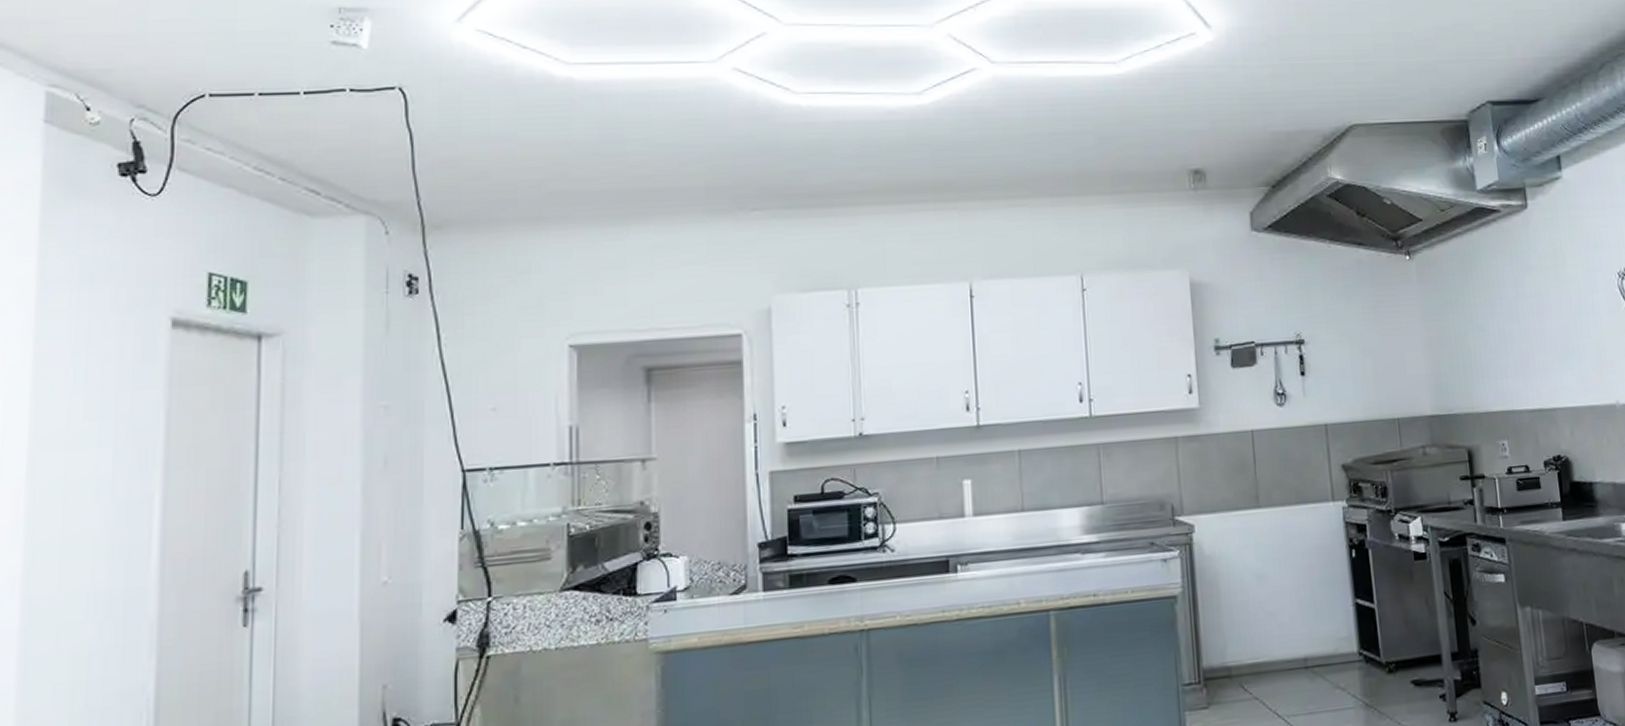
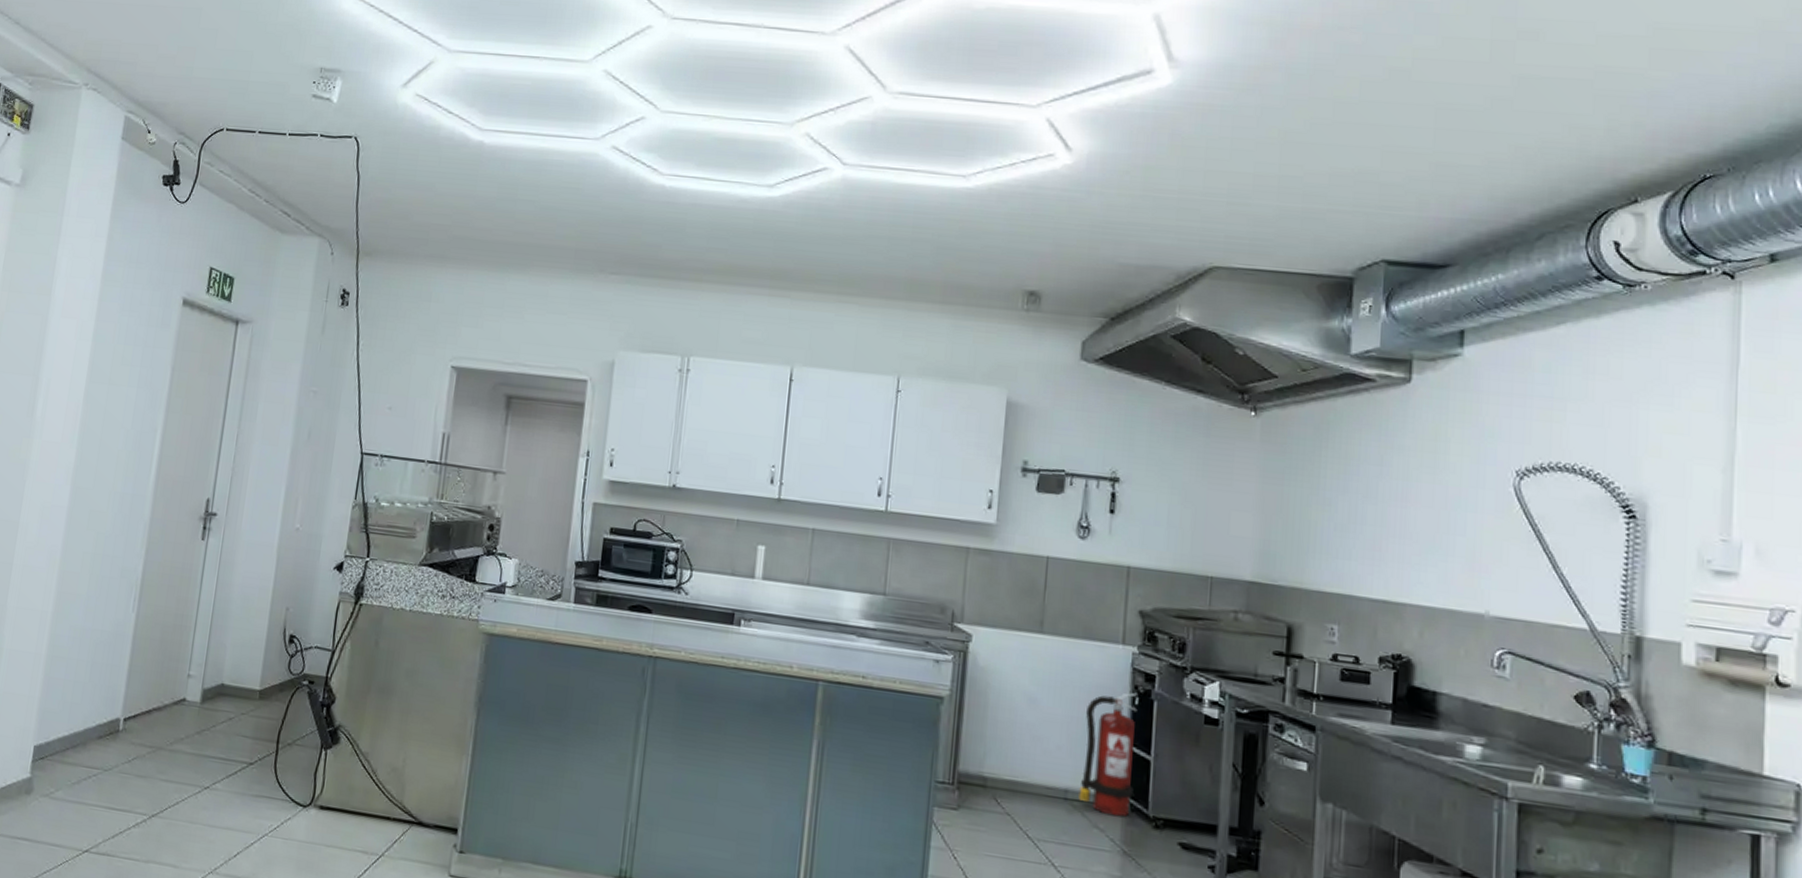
fire extinguisher: none [1311,545,1365,673] -> present [1078,692,1138,817]

